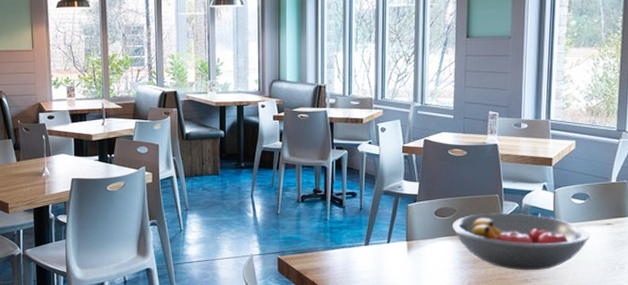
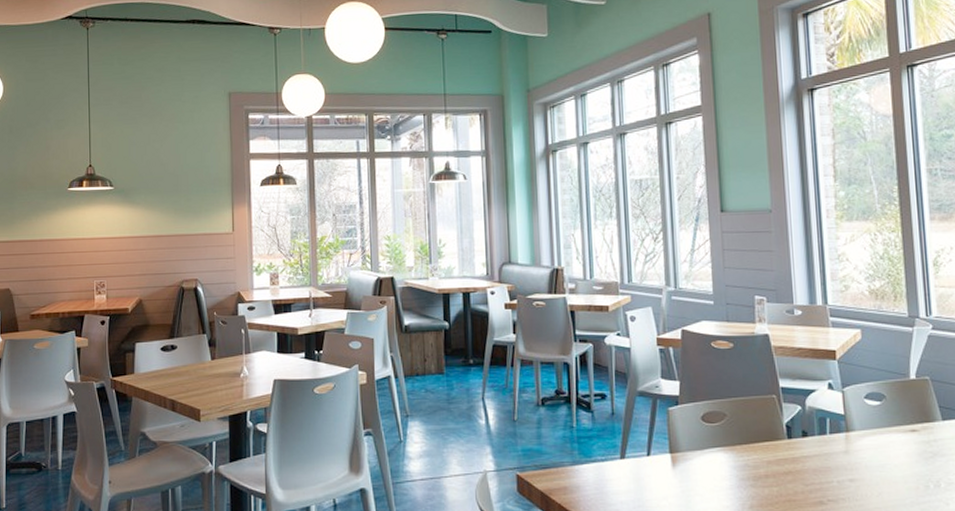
fruit bowl: present [452,212,590,271] -> none [724,417,893,490]

